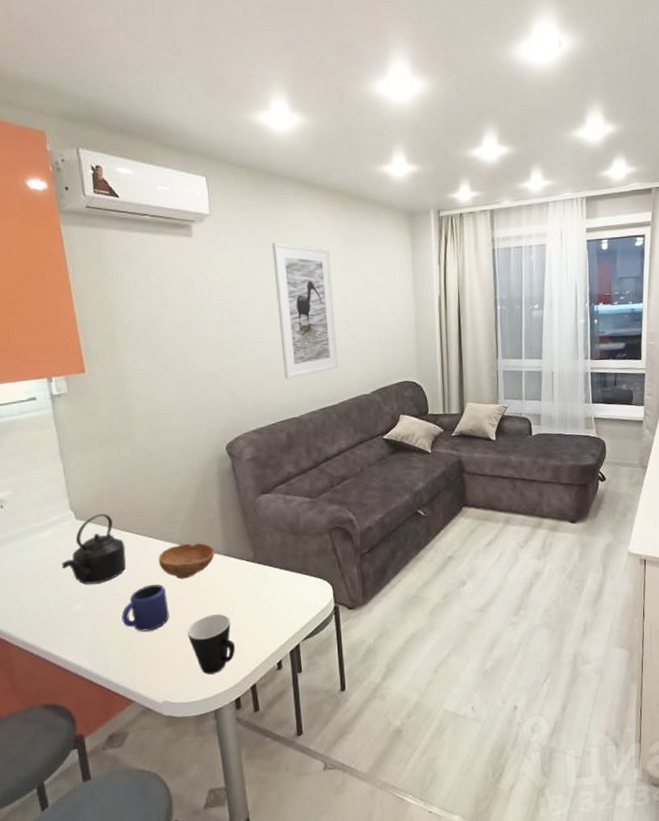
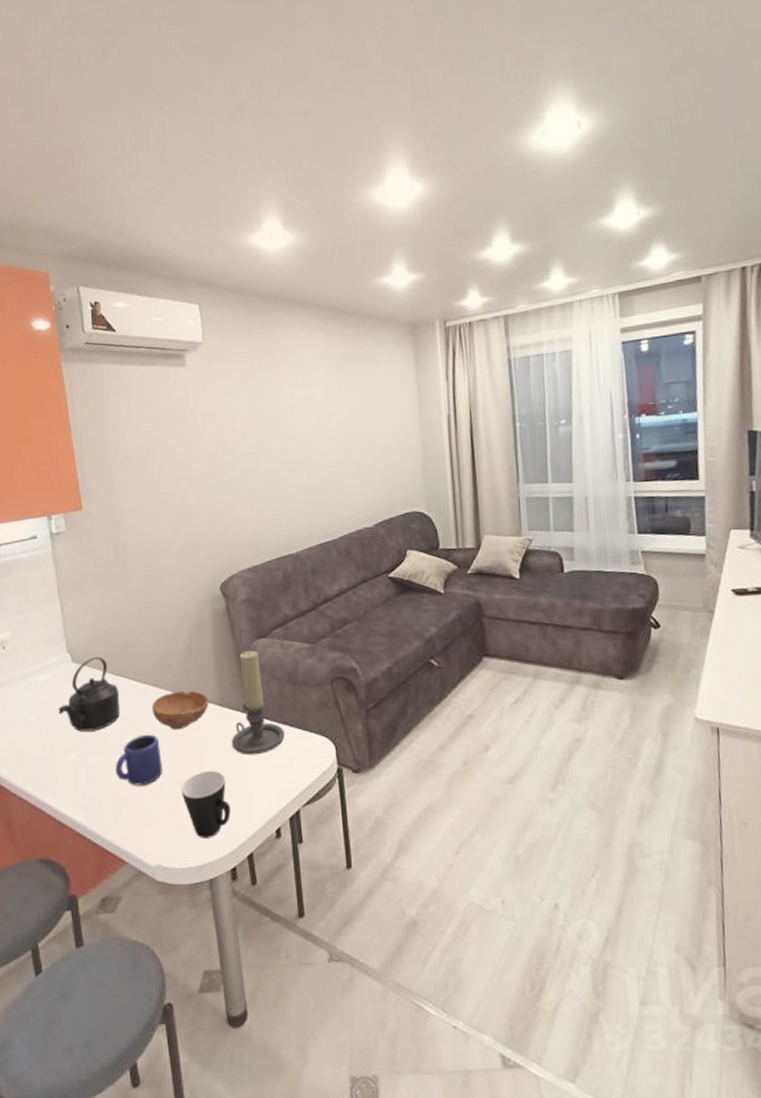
candle holder: none [237,504,287,599] -> present [232,650,285,755]
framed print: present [272,242,338,379] -> none [266,366,337,513]

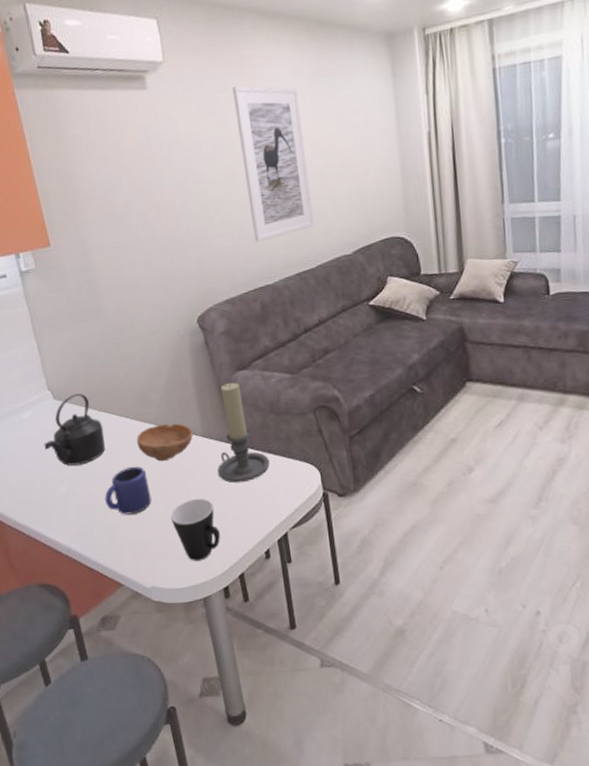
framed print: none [266,366,337,513] -> present [232,86,314,242]

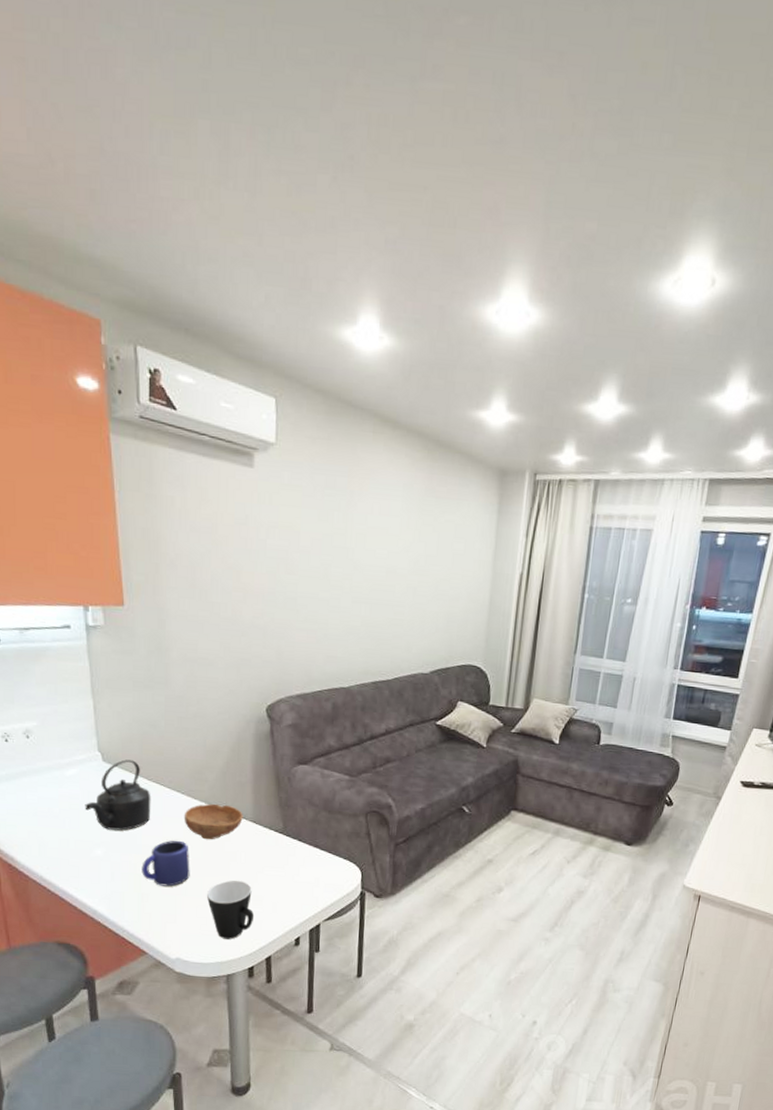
candle holder: present [218,382,270,483] -> none [262,774,315,872]
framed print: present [232,86,314,242] -> none [337,486,405,645]

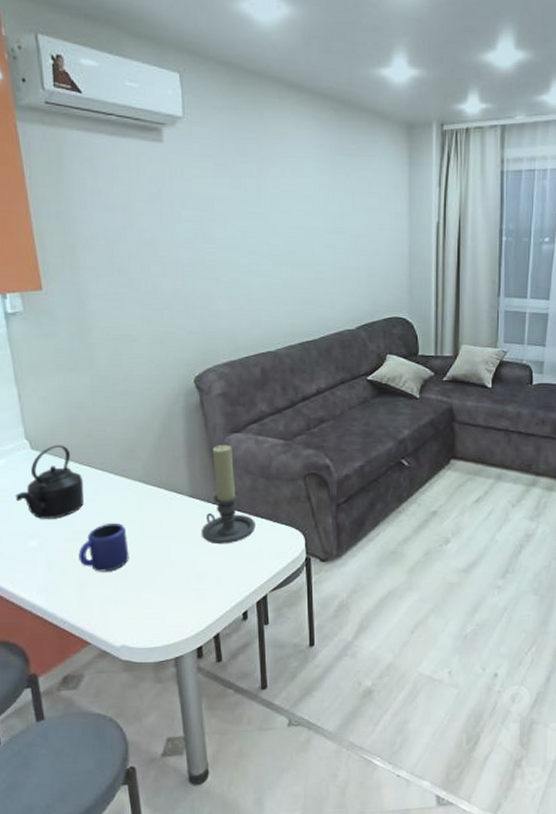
bowl: present [184,803,243,840] -> none [118,481,179,520]
mug: present [207,880,255,940] -> none [148,558,199,621]
candle holder: none [262,774,315,872] -> present [202,444,255,544]

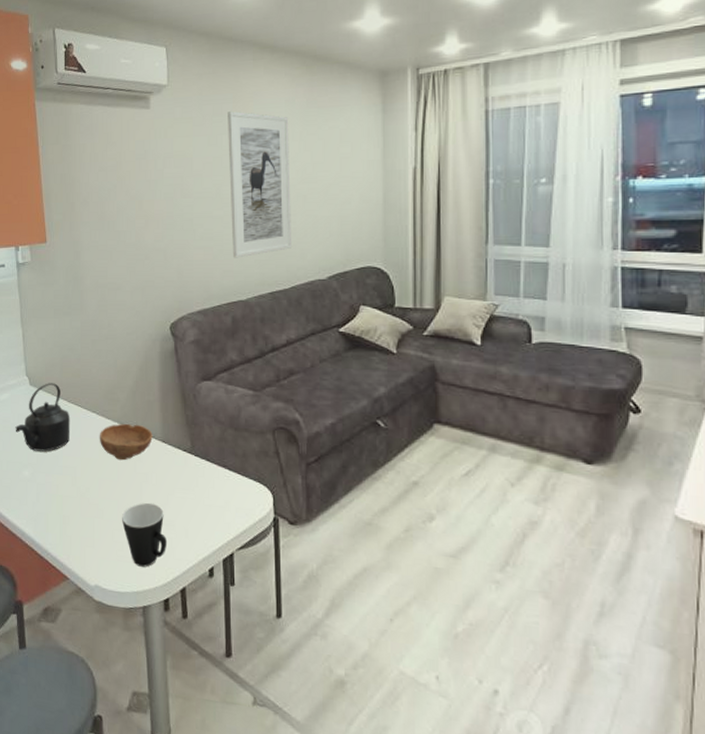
mug: present [78,524,129,572] -> none [63,461,106,509]
bowl: none [118,481,179,520] -> present [99,423,153,461]
mug: none [148,558,199,621] -> present [122,502,168,568]
candle holder: present [202,444,255,544] -> none [172,391,223,494]
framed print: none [252,153,321,309] -> present [228,111,291,258]

